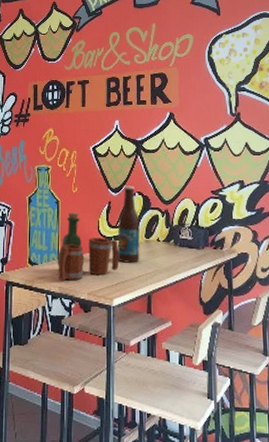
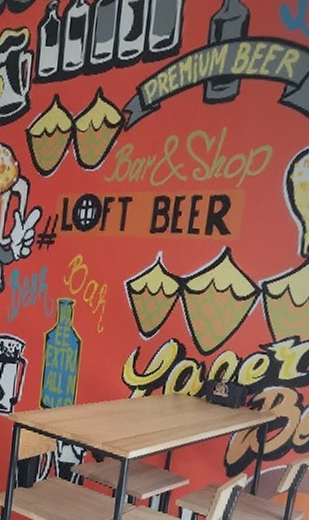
tavern set: present [56,212,118,281] -> none [71,354,143,428]
beer bottle: present [117,185,140,263] -> none [139,330,171,417]

